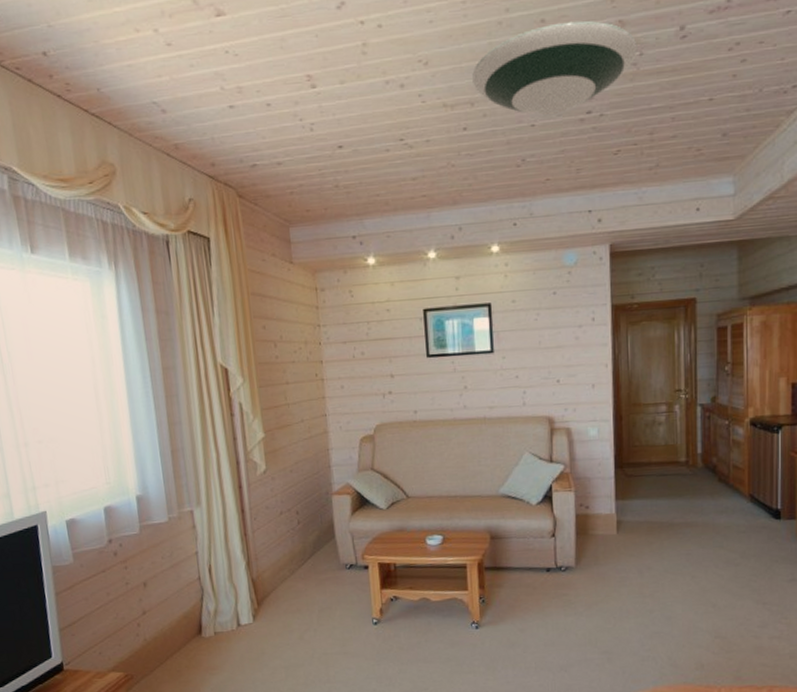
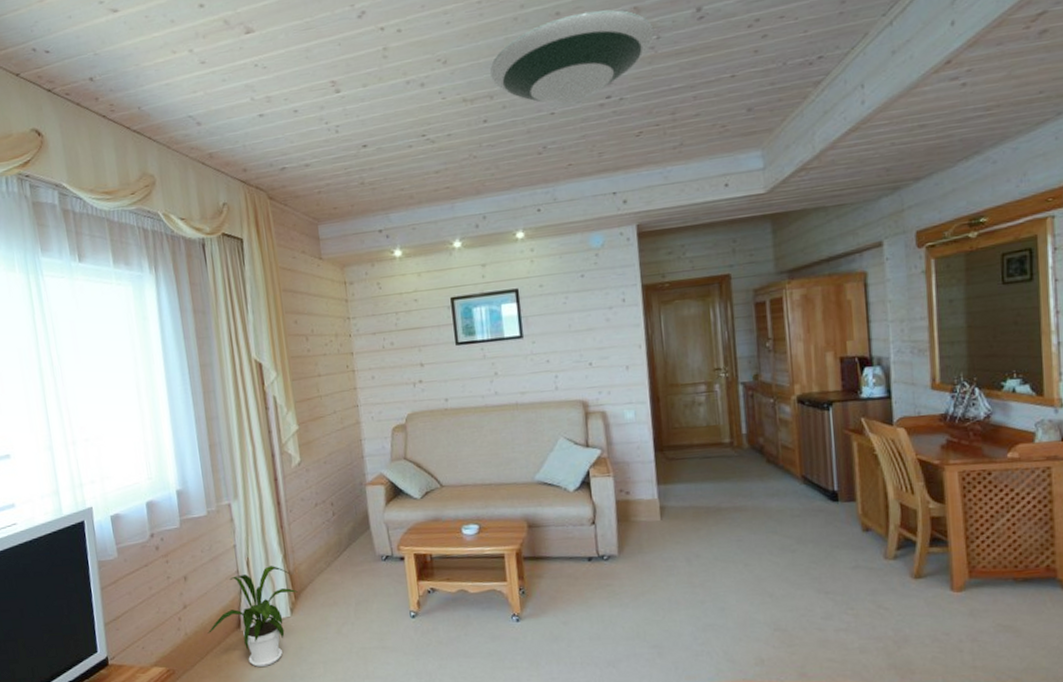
house plant: none [167,573,261,672] -> present [207,566,298,667]

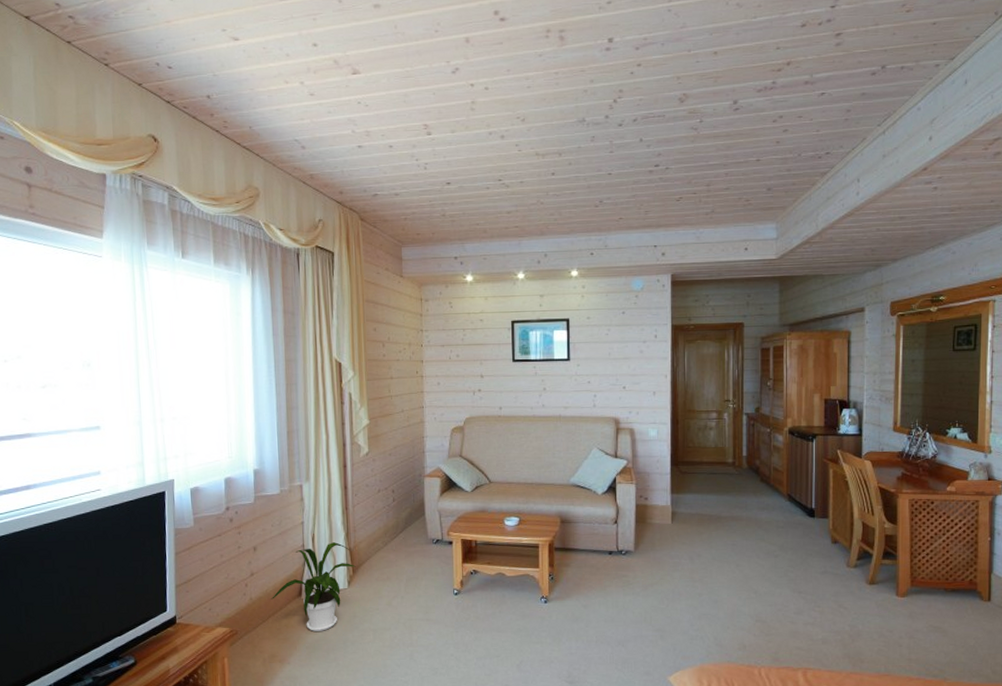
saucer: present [490,9,655,104] -> none [561,92,698,167]

